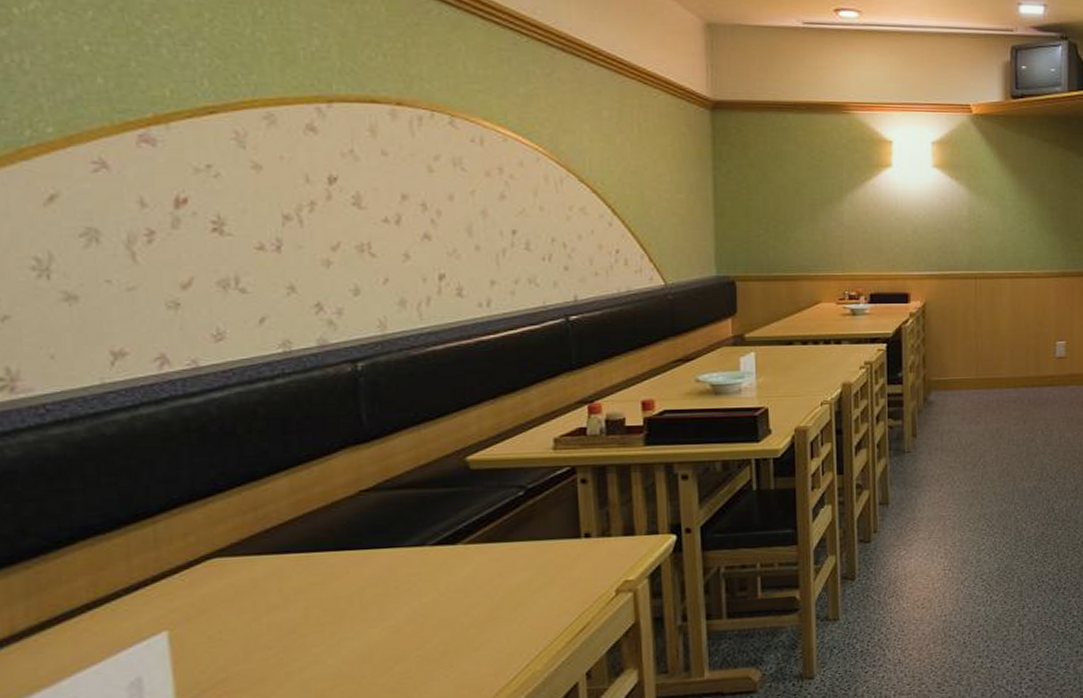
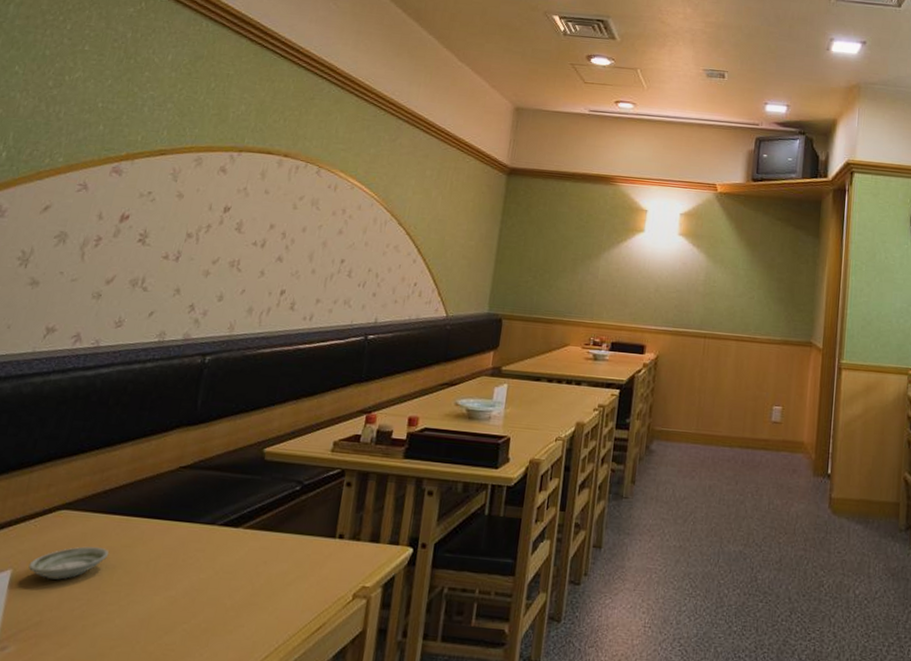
saucer: none [189,590,296,633] -> present [28,546,110,580]

